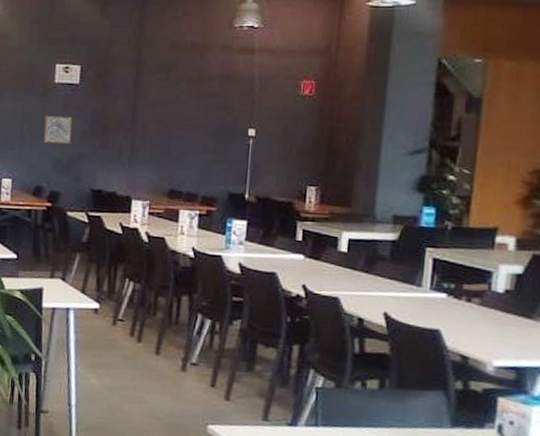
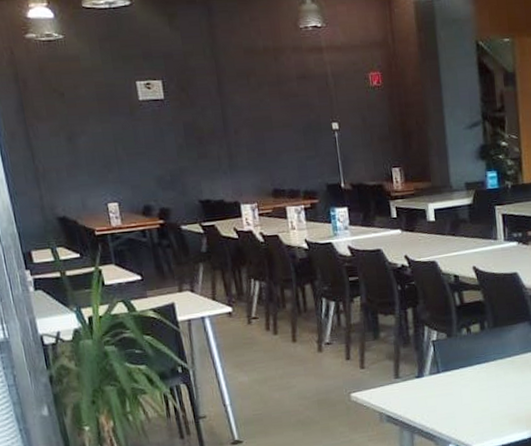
wall art: present [43,115,73,144] -> none [137,132,170,161]

